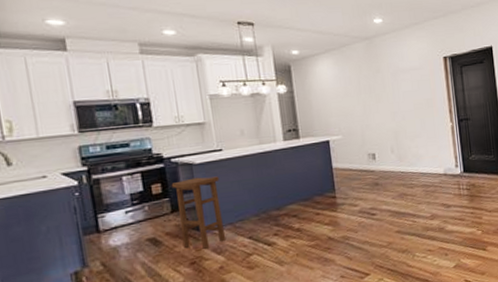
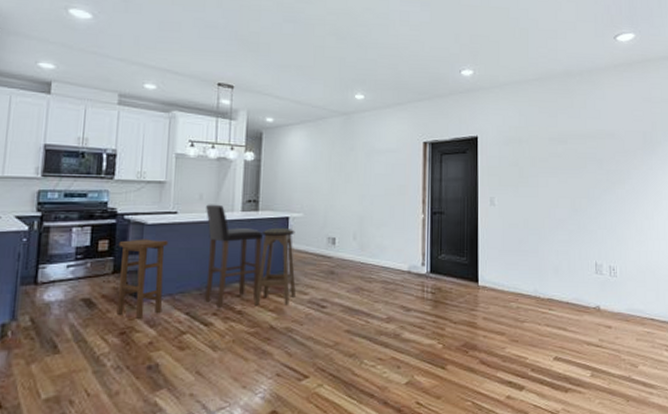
bar stool: none [249,137,312,230] -> present [204,204,263,309]
stool: none [306,150,347,223] -> present [253,227,296,306]

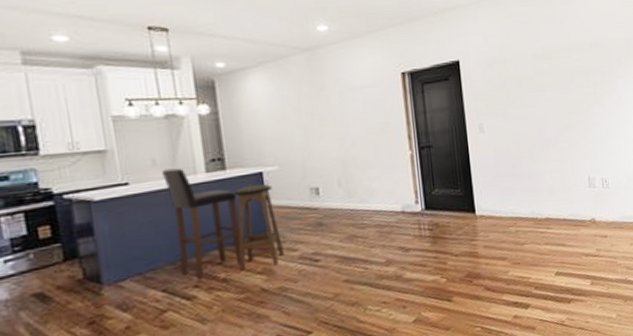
bar stool: present [116,239,169,319] -> none [63,216,134,306]

